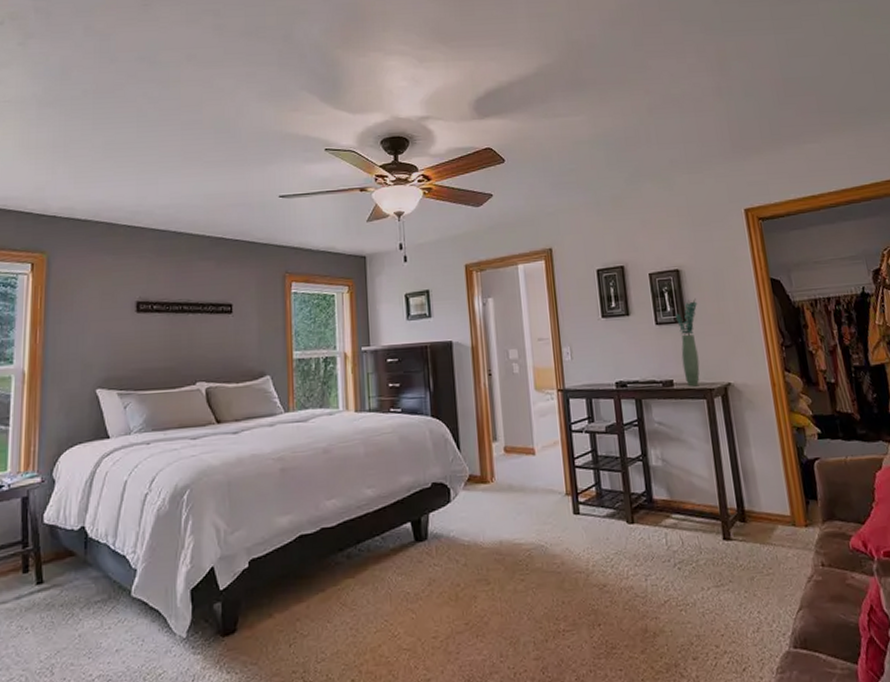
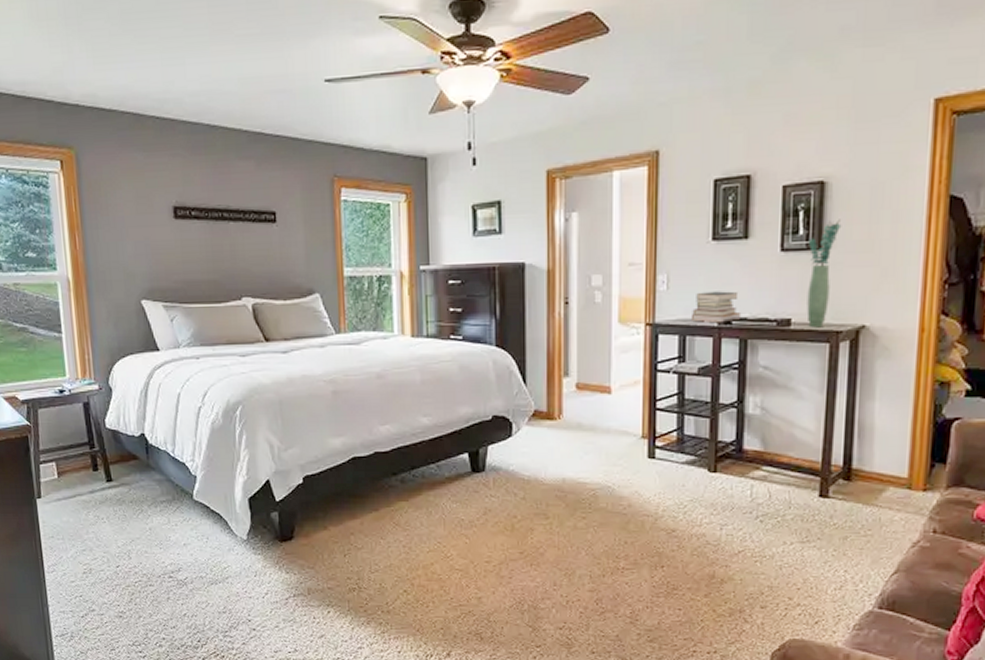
books: none [594,359,634,387] -> present [692,291,742,324]

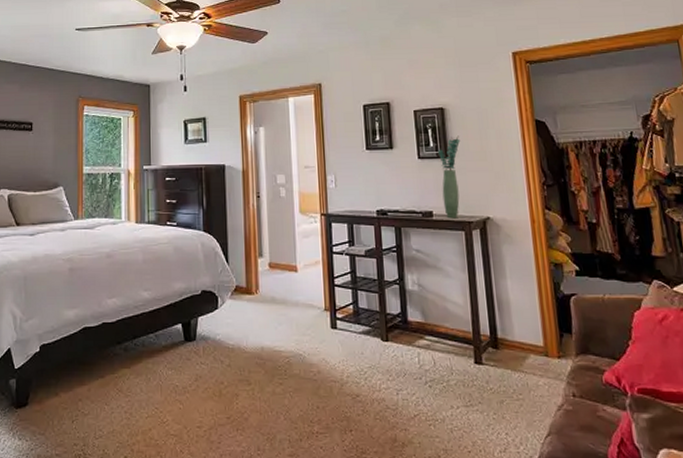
books: present [692,291,742,324] -> none [356,189,394,214]

